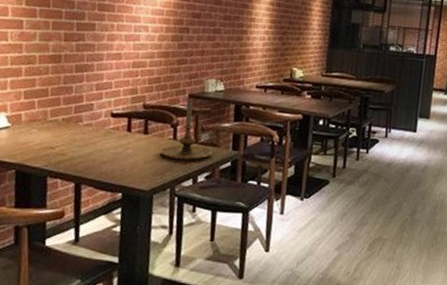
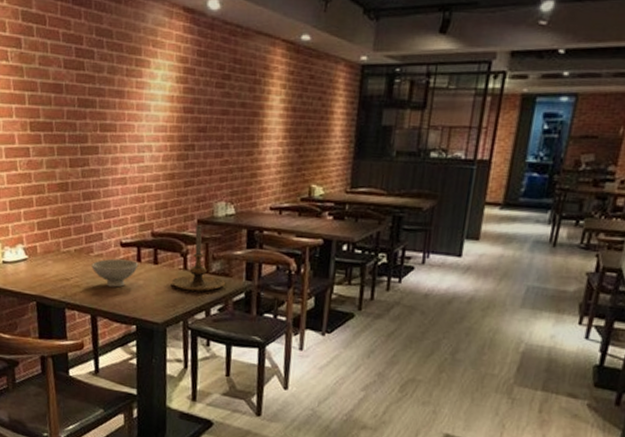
bowl: none [79,128,129,156] -> present [91,258,139,288]

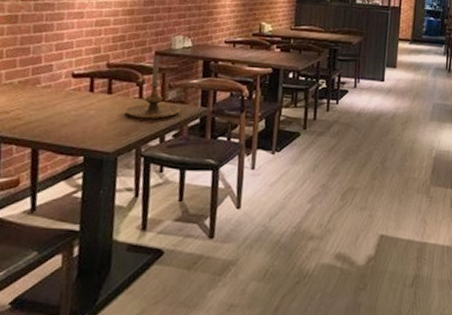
bowl: present [91,258,139,288] -> none [37,89,91,119]

